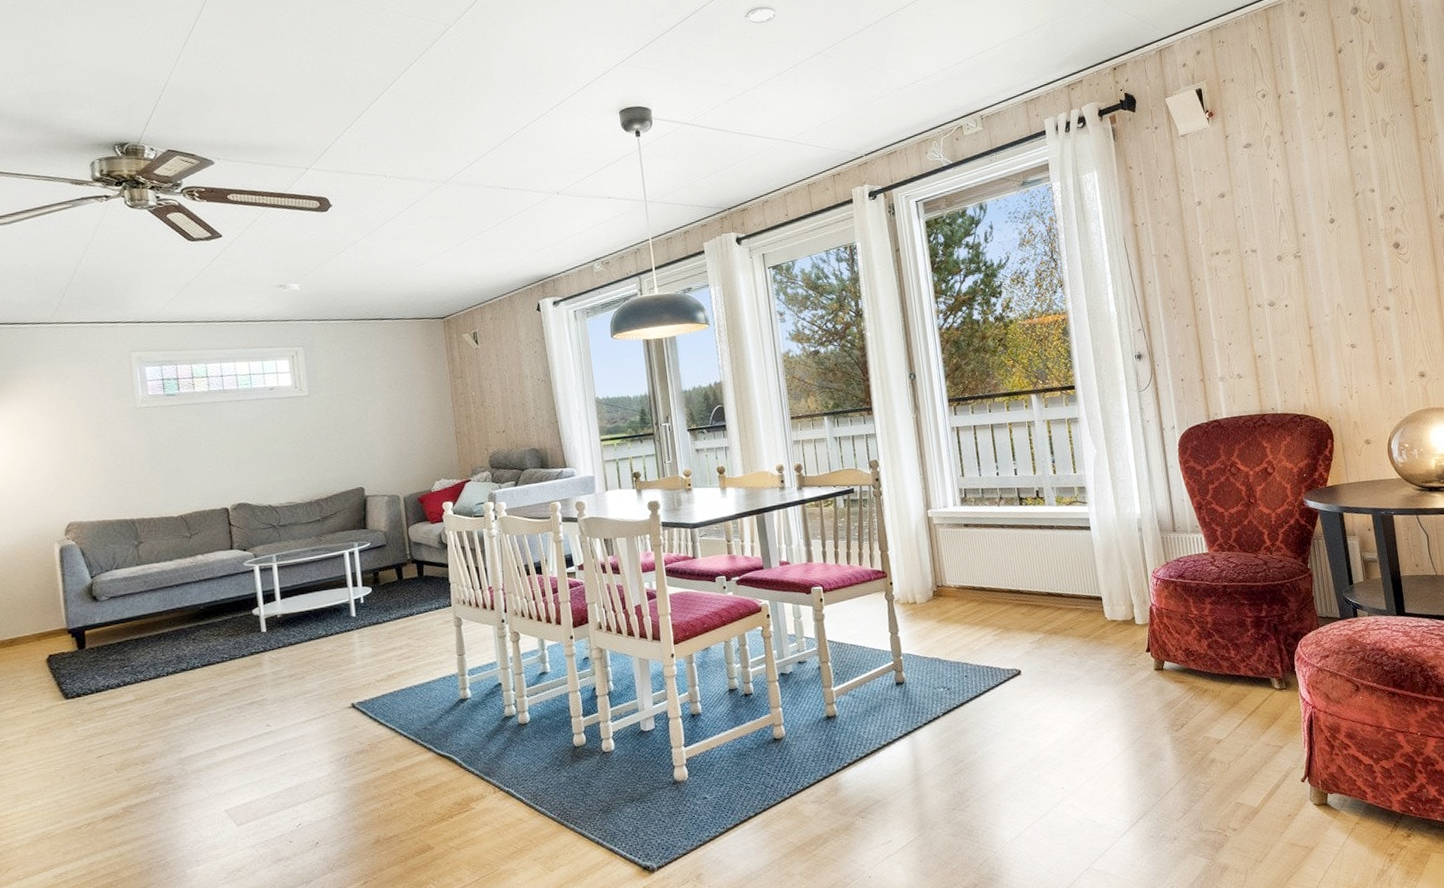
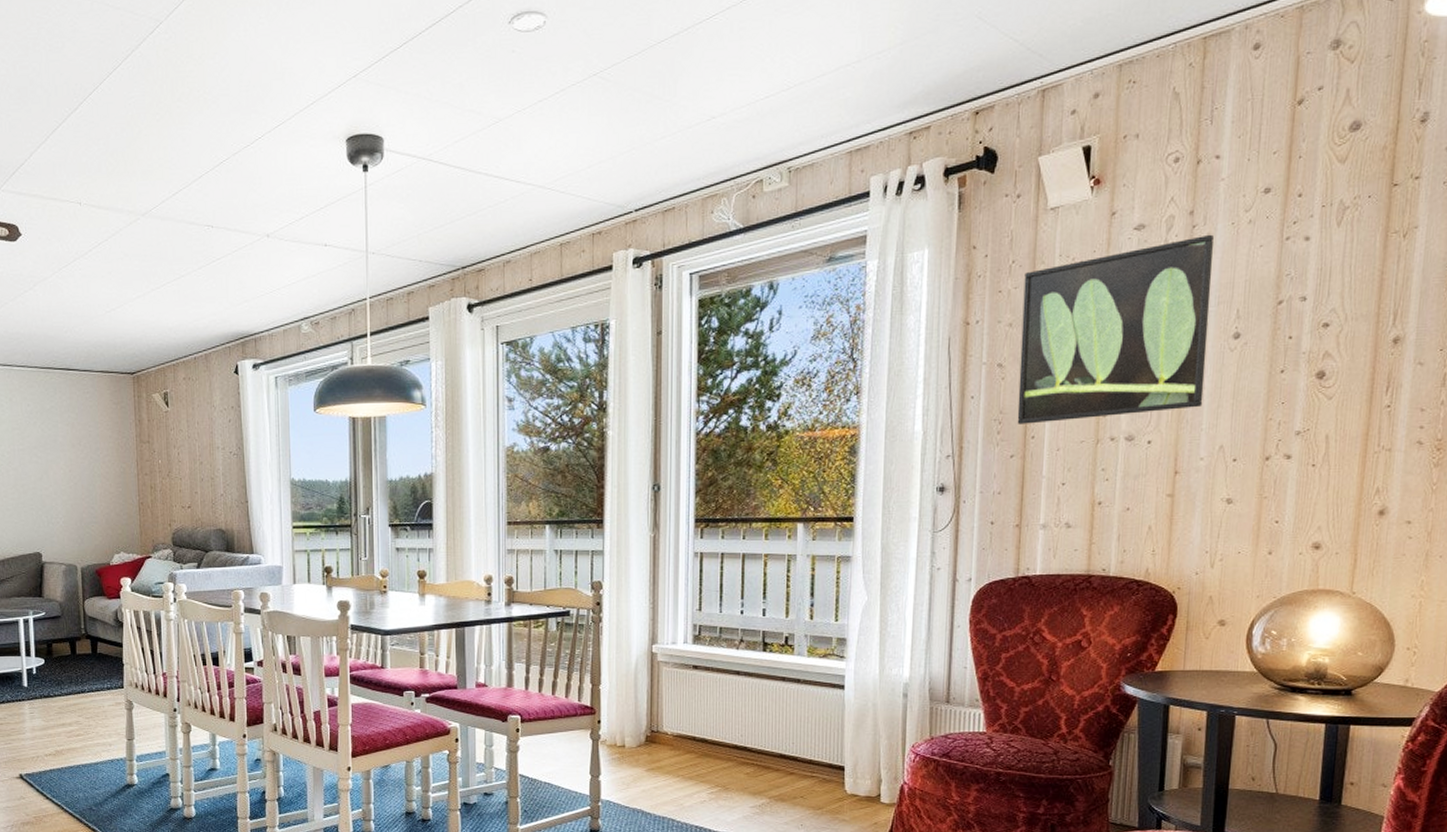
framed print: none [1171,148,1319,300] -> present [1017,234,1214,424]

